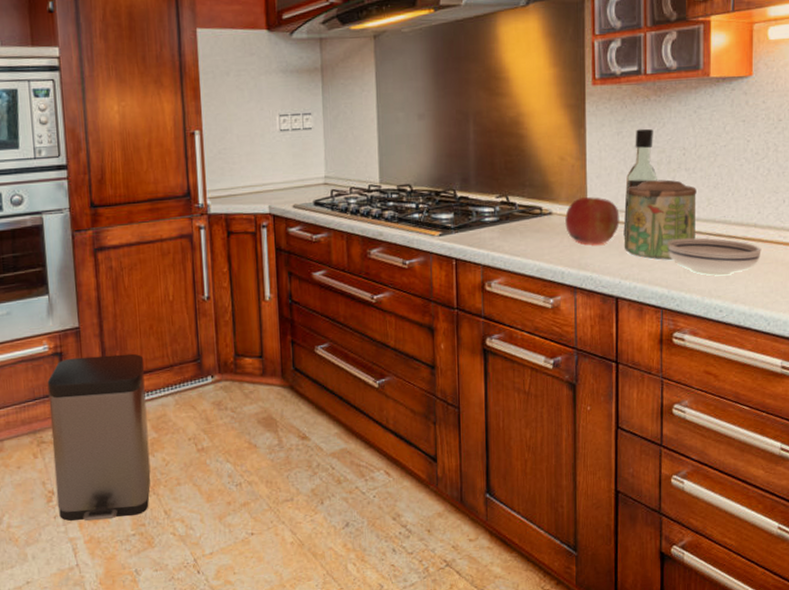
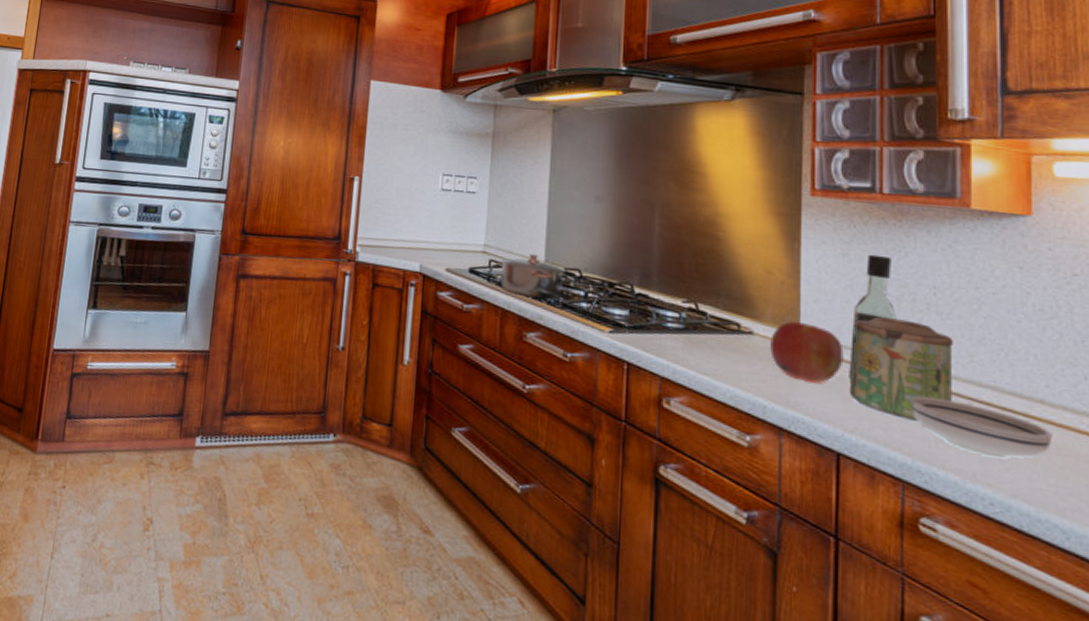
pedal bin: present [47,353,151,522] -> none [153,380,266,572]
cooking pot: none [342,178,398,219] -> present [500,254,566,301]

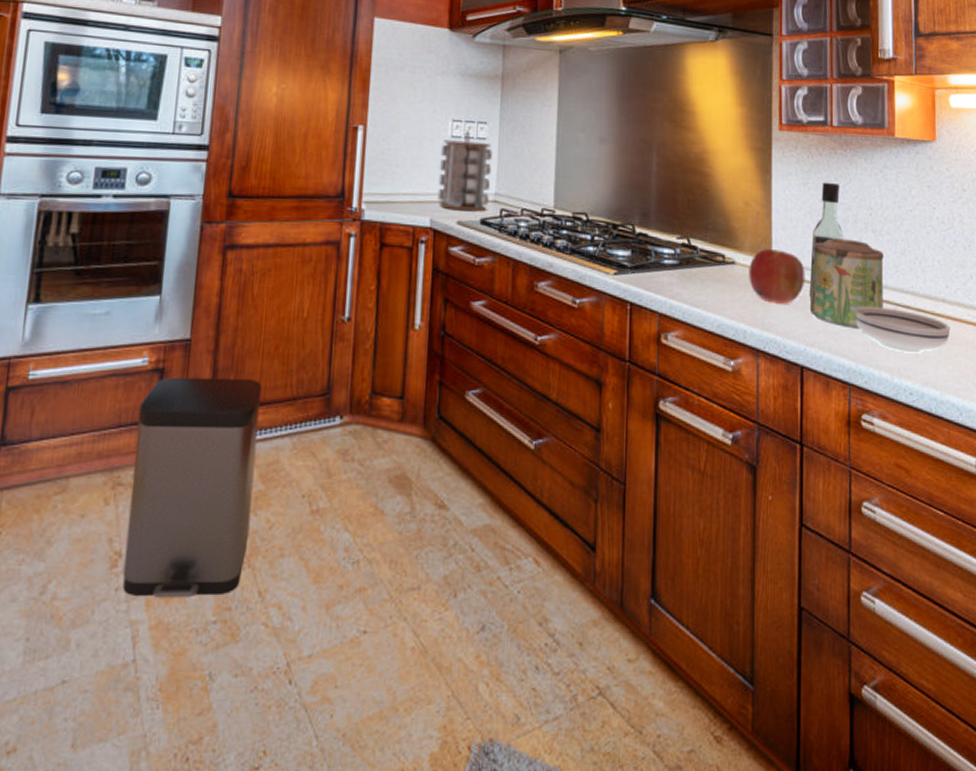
pedal bin: none [153,380,266,572] -> present [122,377,261,599]
spice rack: none [427,183,482,262] -> present [437,129,492,212]
cooking pot: present [500,254,566,301] -> none [511,200,573,247]

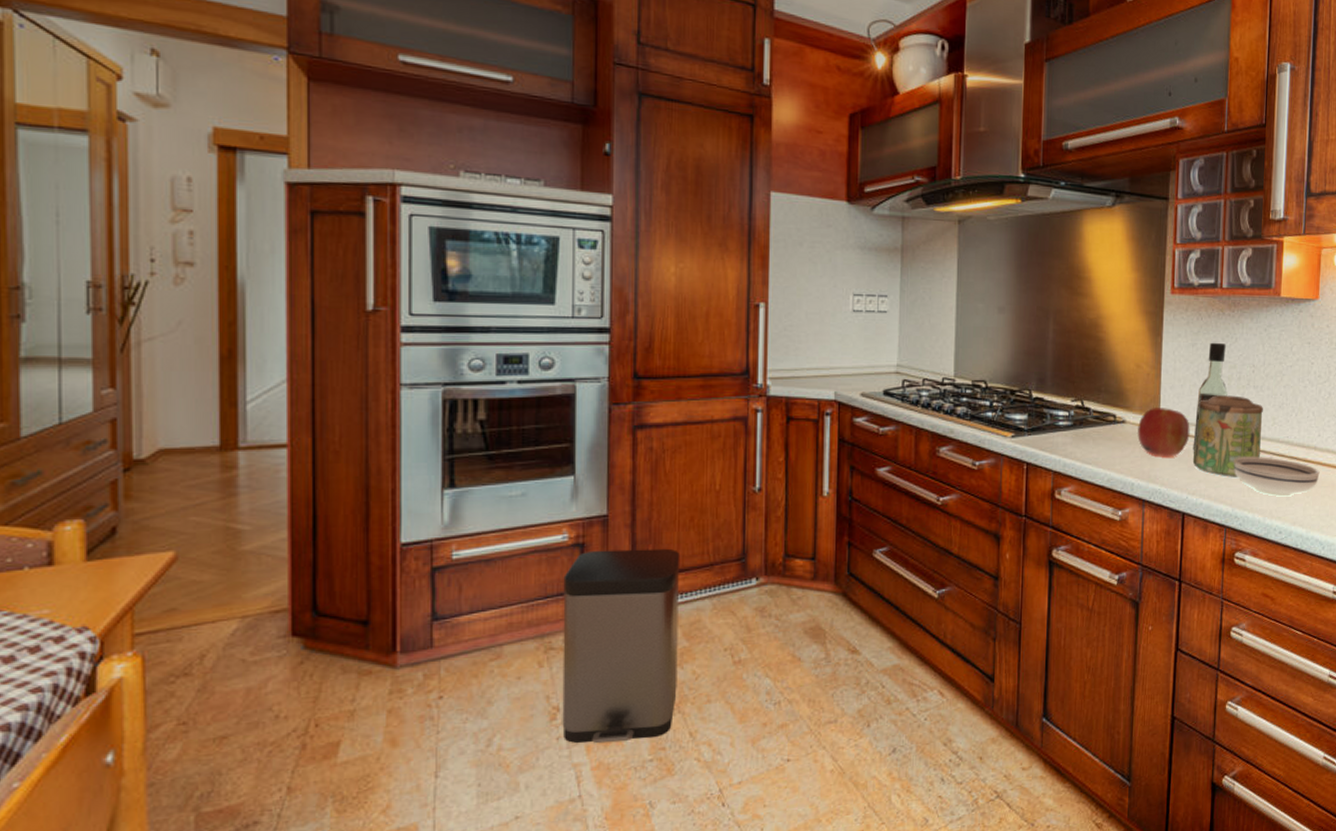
spice rack: present [437,129,492,212] -> none [841,303,894,383]

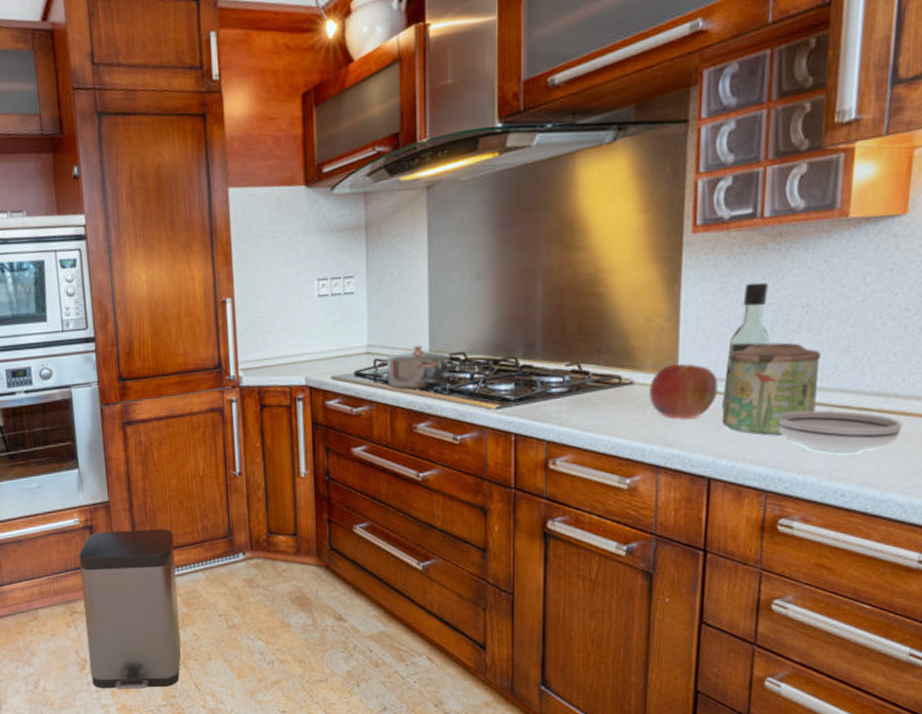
cooking pot: none [913,370,973,413] -> present [386,346,451,391]

